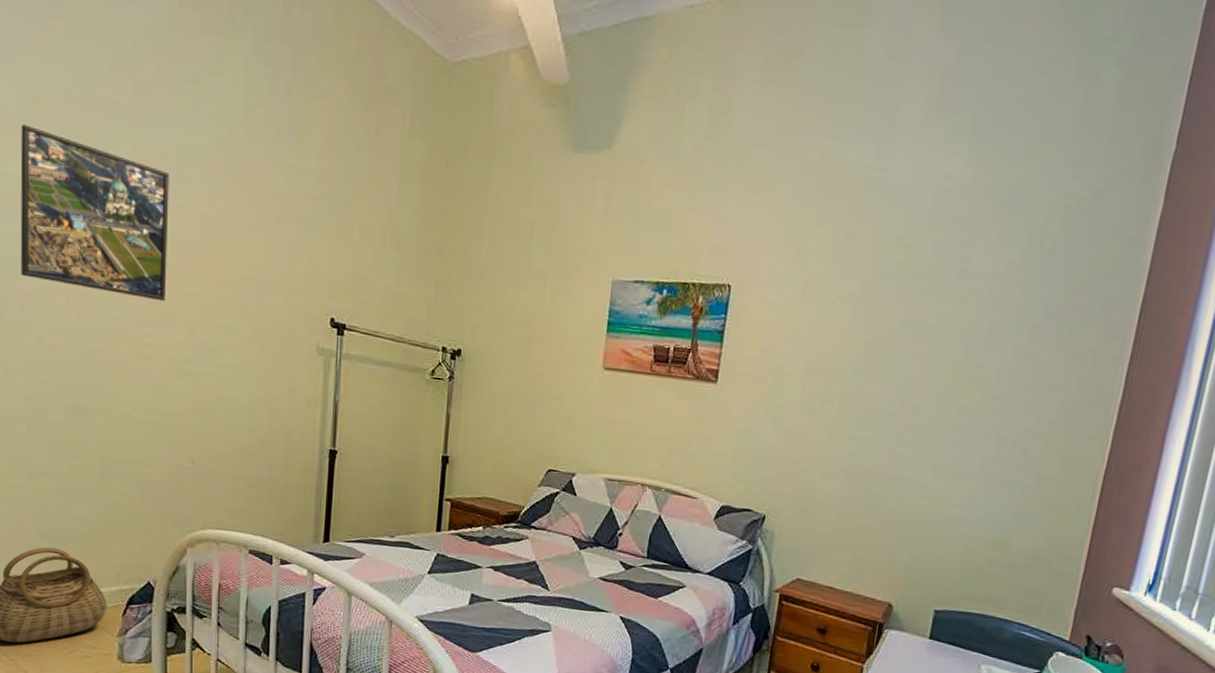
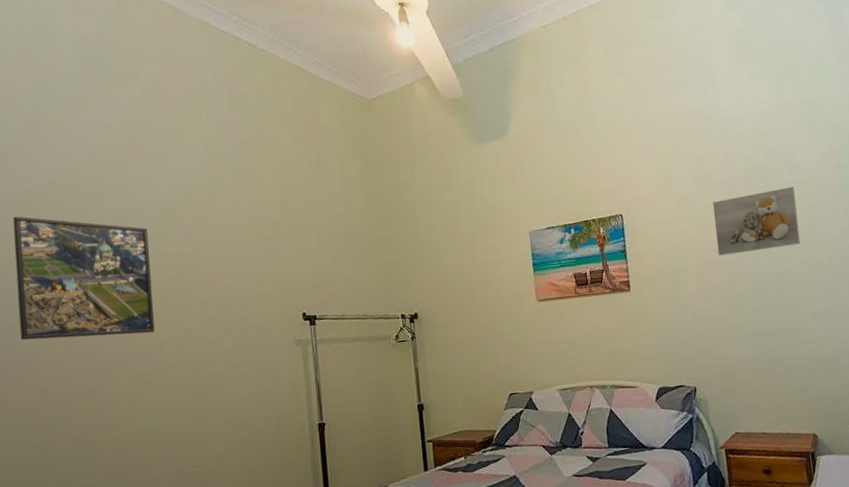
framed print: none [836,294,958,375] -> present [713,186,801,256]

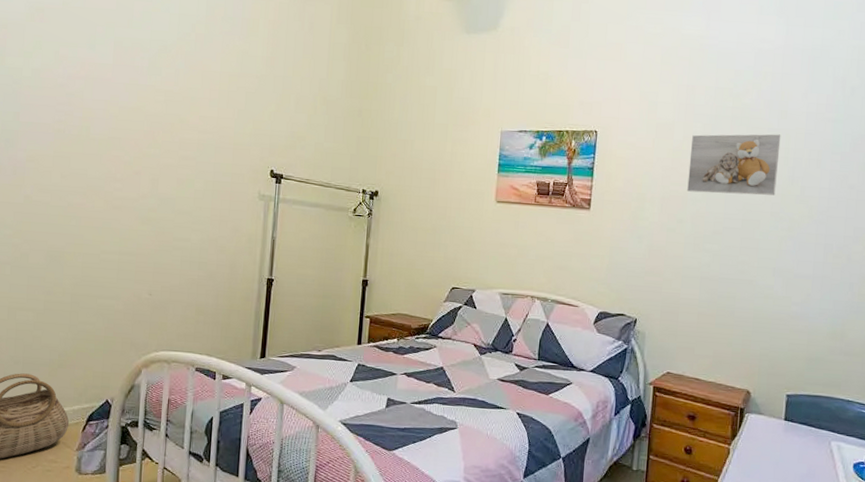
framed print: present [12,216,155,340] -> none [16,28,143,162]

